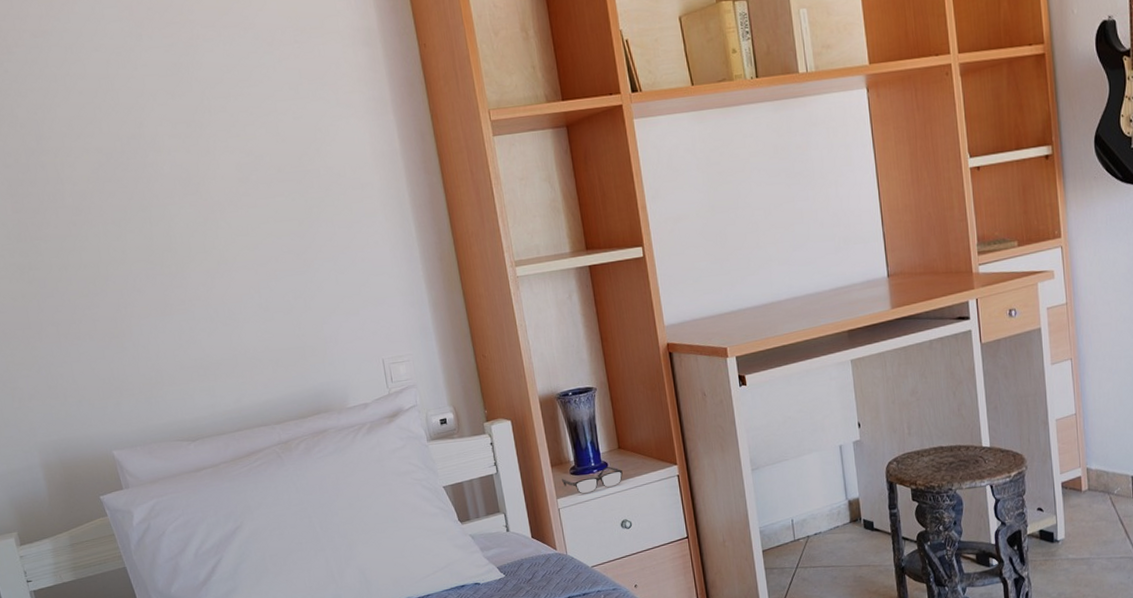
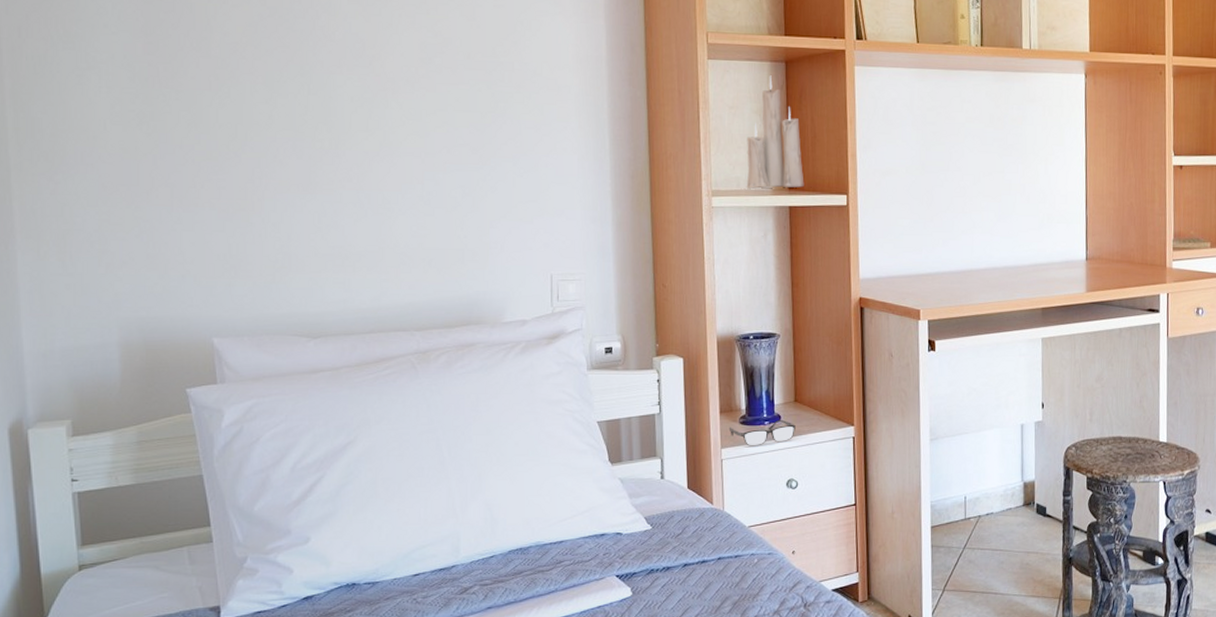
candle: none [540,142,600,254] -> present [746,75,804,189]

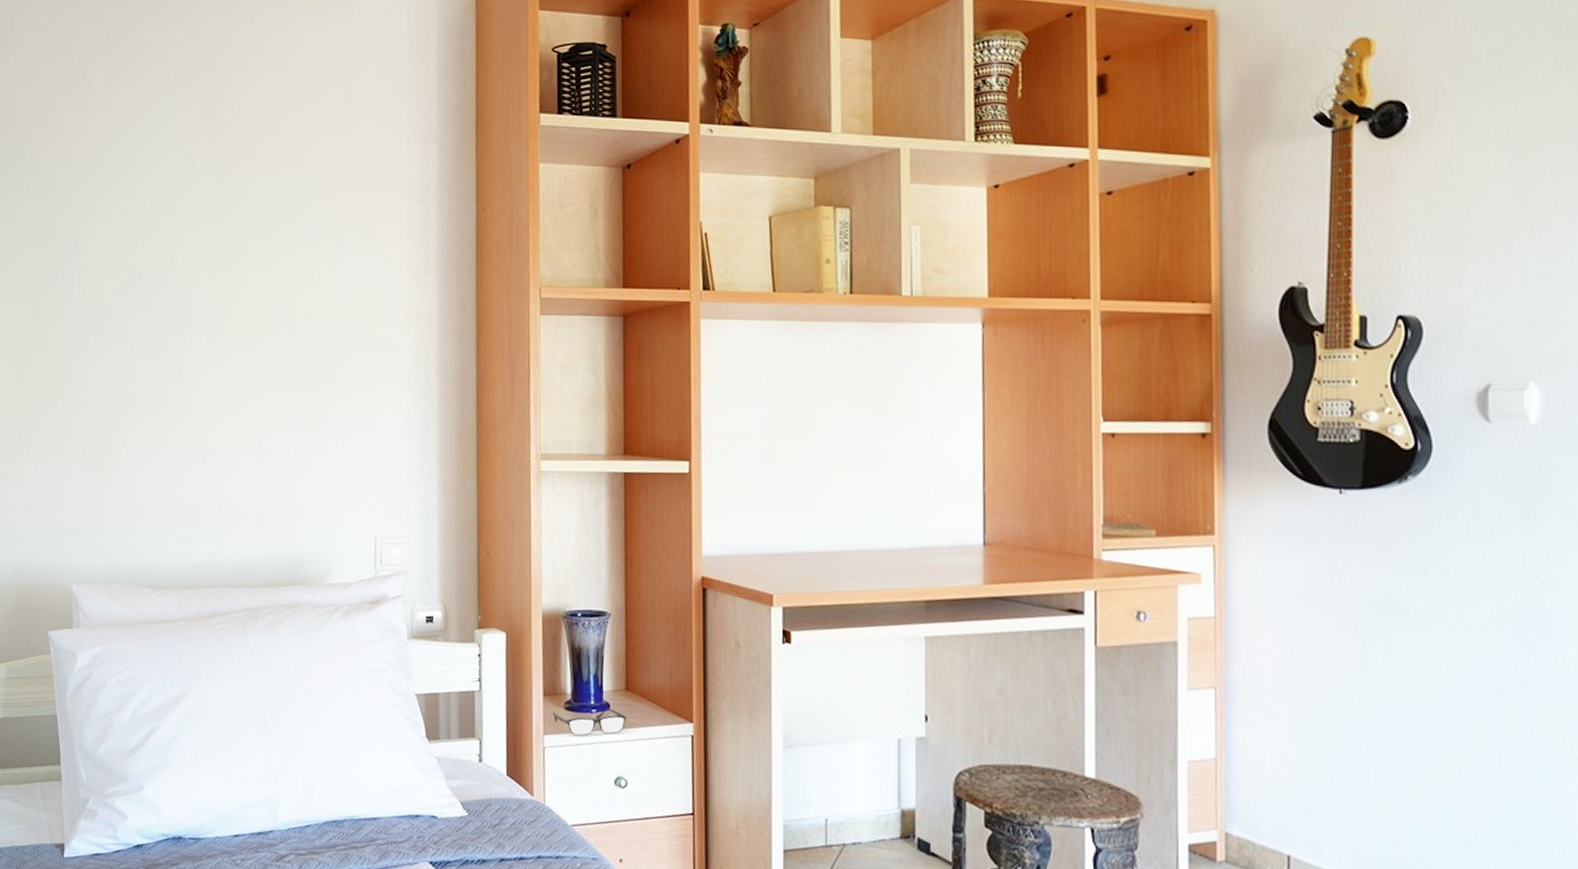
candle: present [746,75,804,189] -> none [577,331,642,453]

